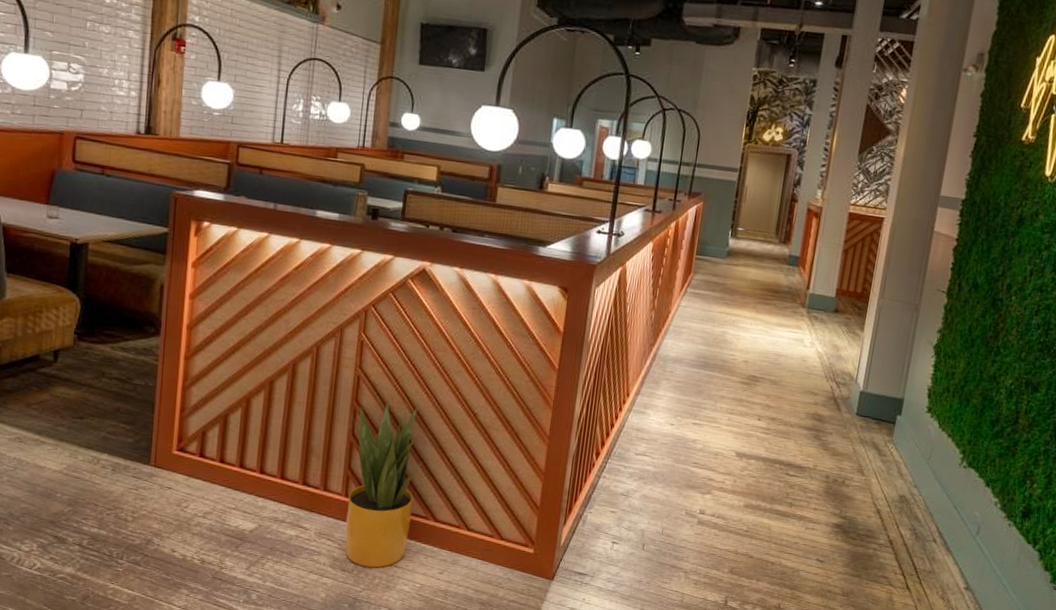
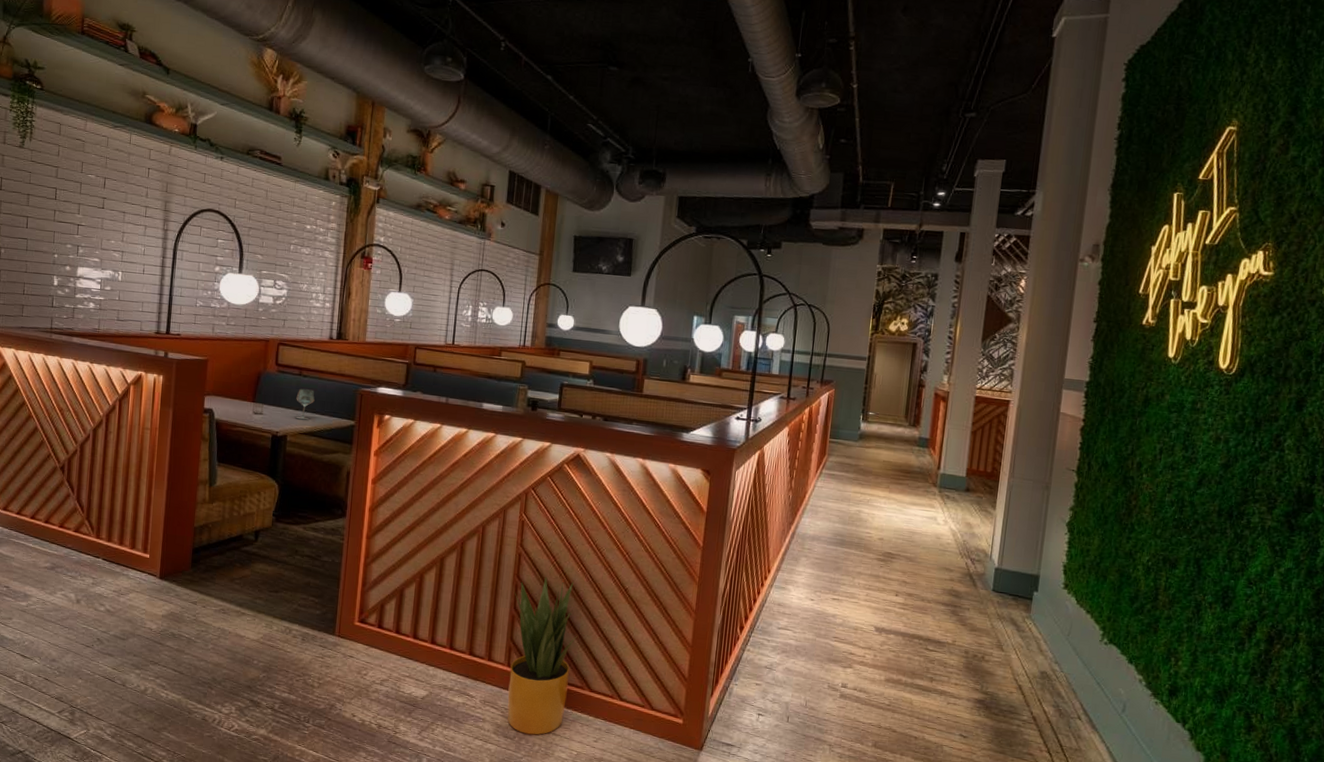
wine glass: none [98,189,121,227] -> present [296,388,315,421]

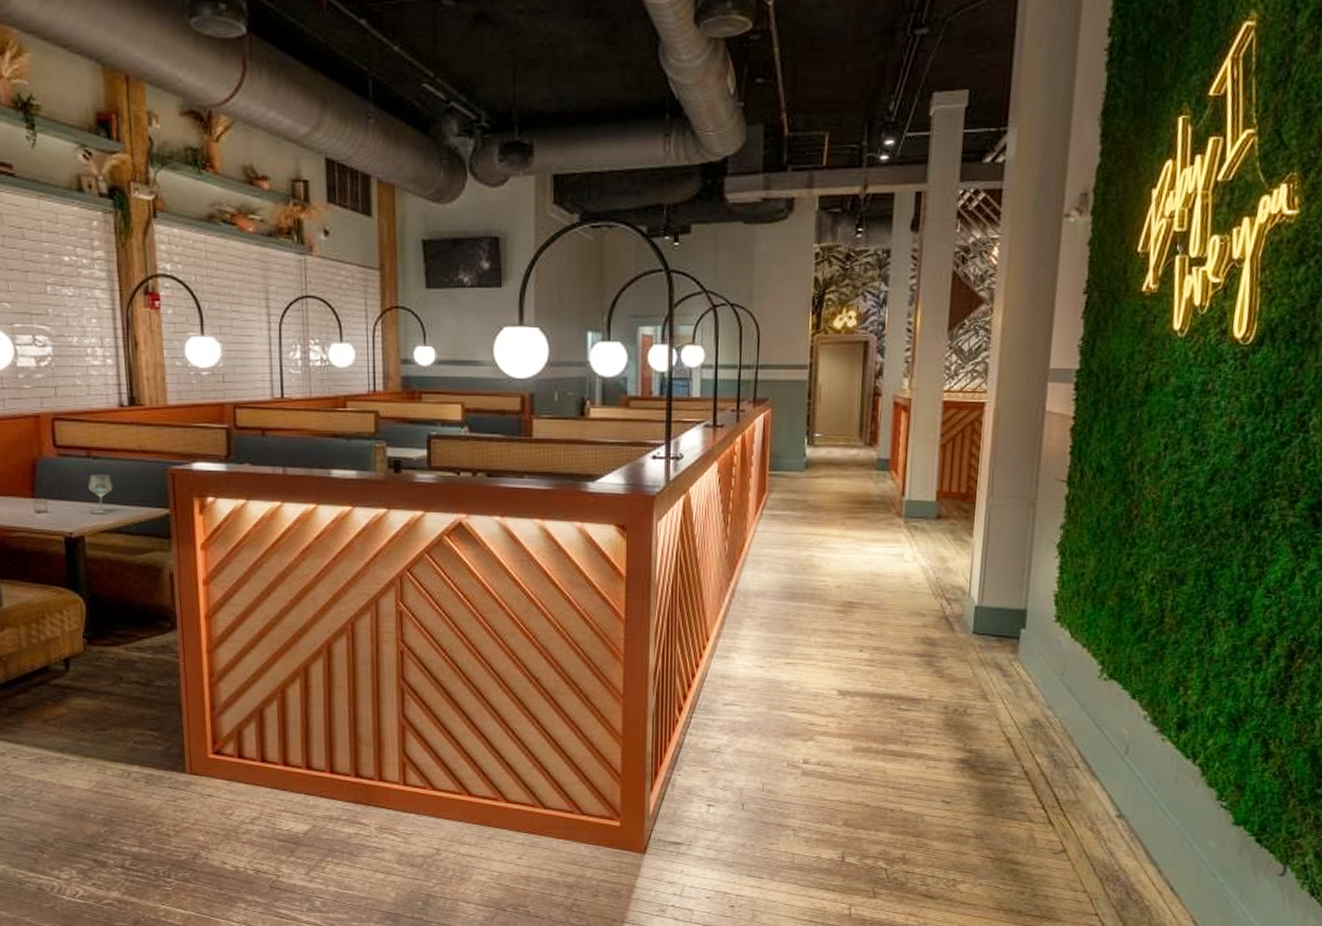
planter: present [507,577,578,735] -> none [401,675,485,859]

